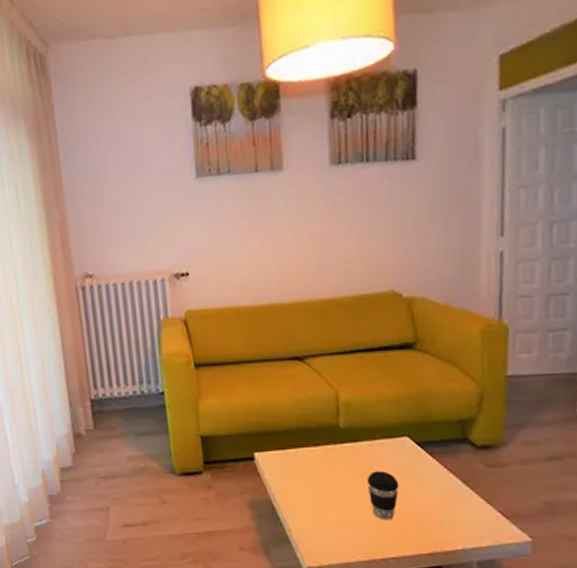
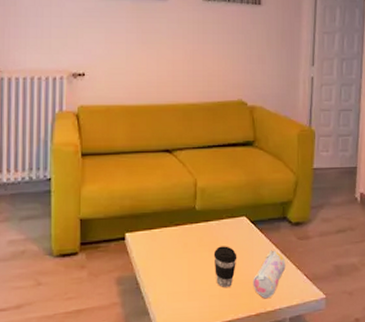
pencil case: none [422,478,470,537] -> present [253,250,286,299]

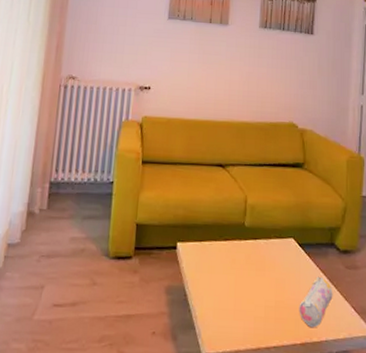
coffee cup: present [213,246,237,288] -> none [260,266,284,311]

